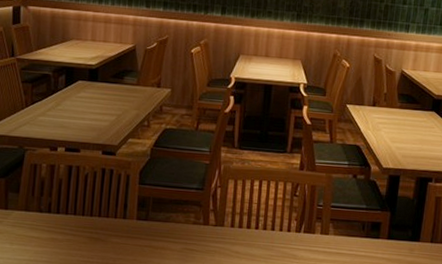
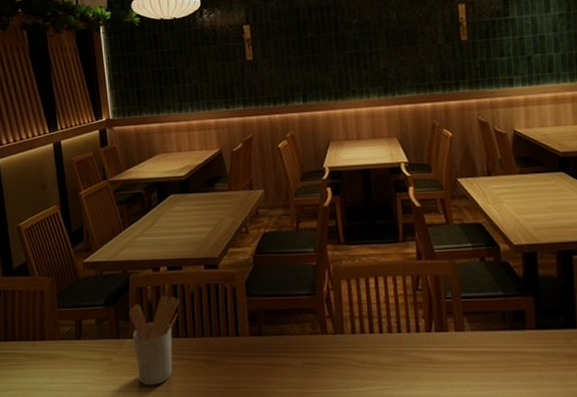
utensil holder: none [19,173,73,255] -> present [128,295,180,385]

